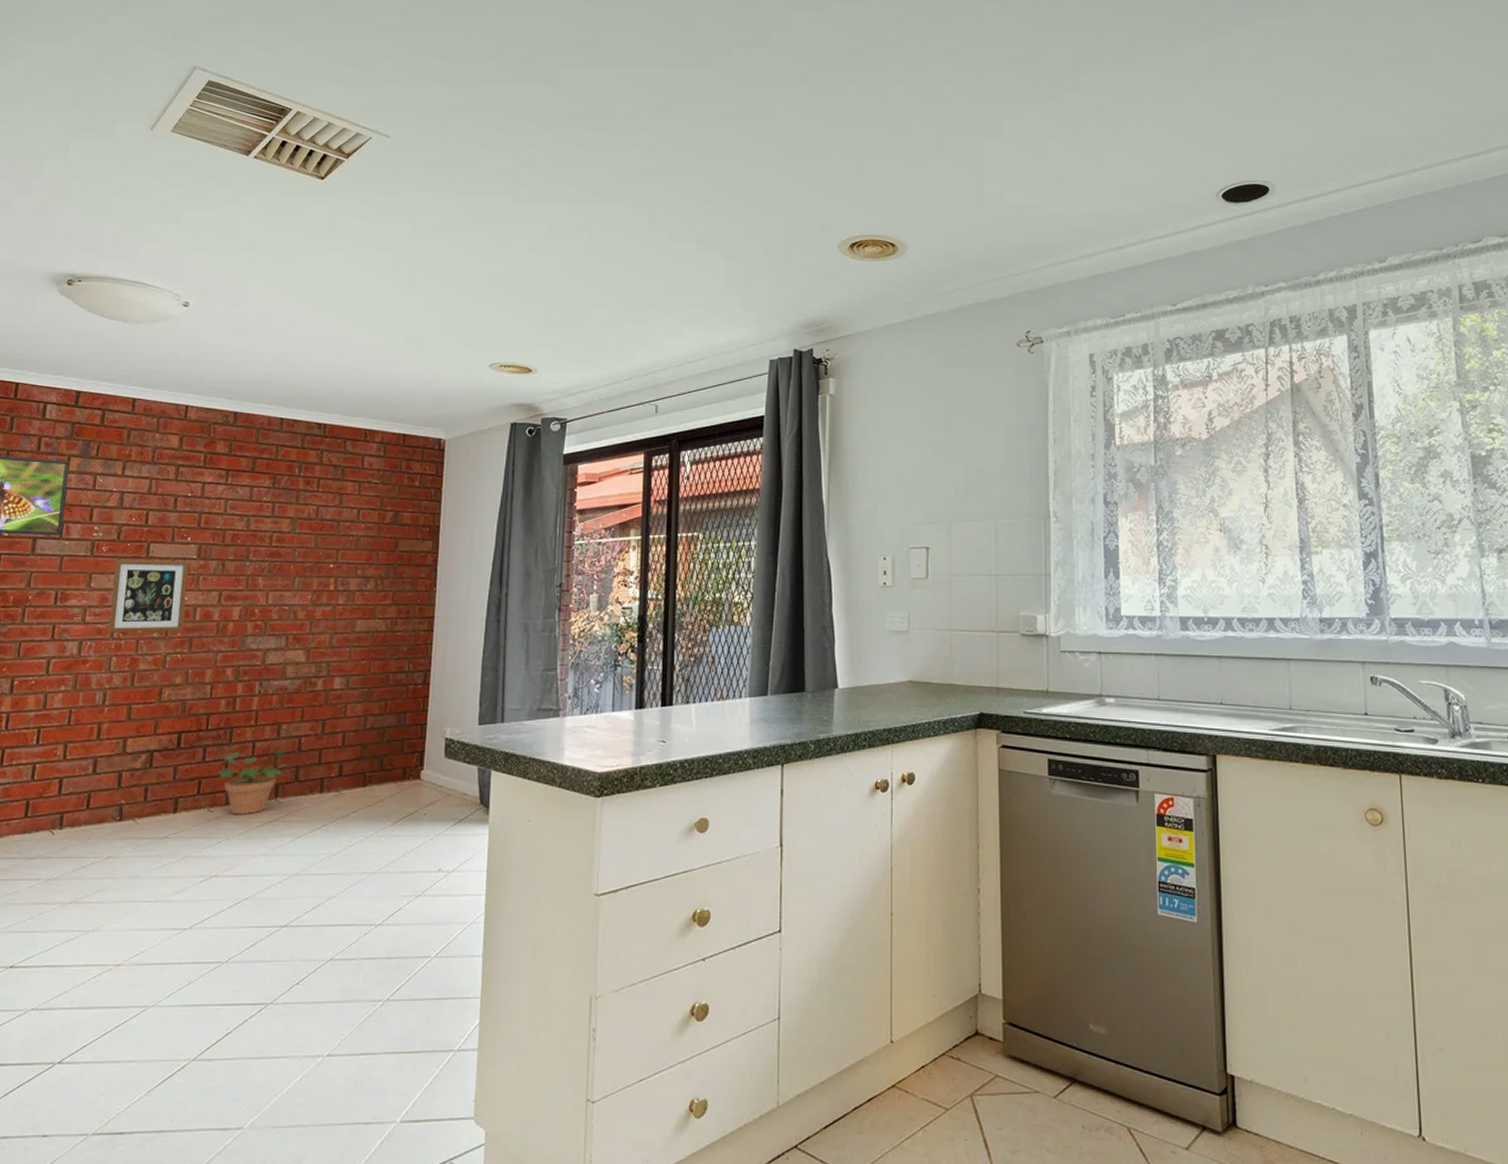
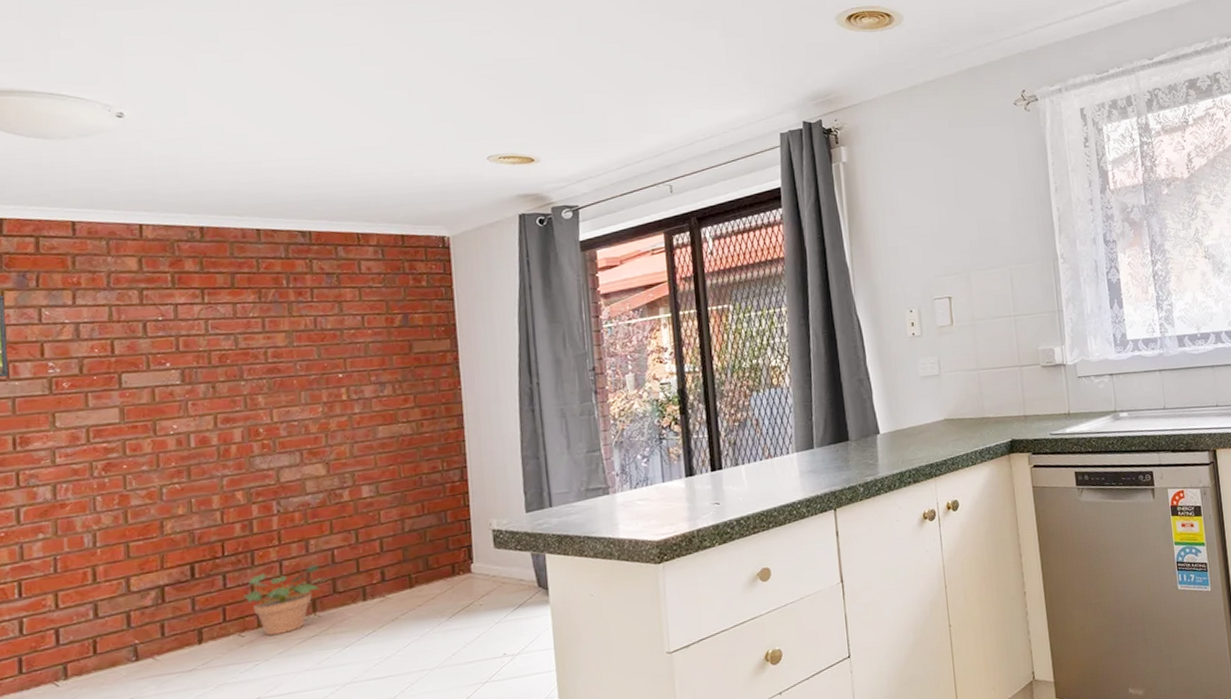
picture frame: present [108,559,190,633] -> none [81,387,177,473]

